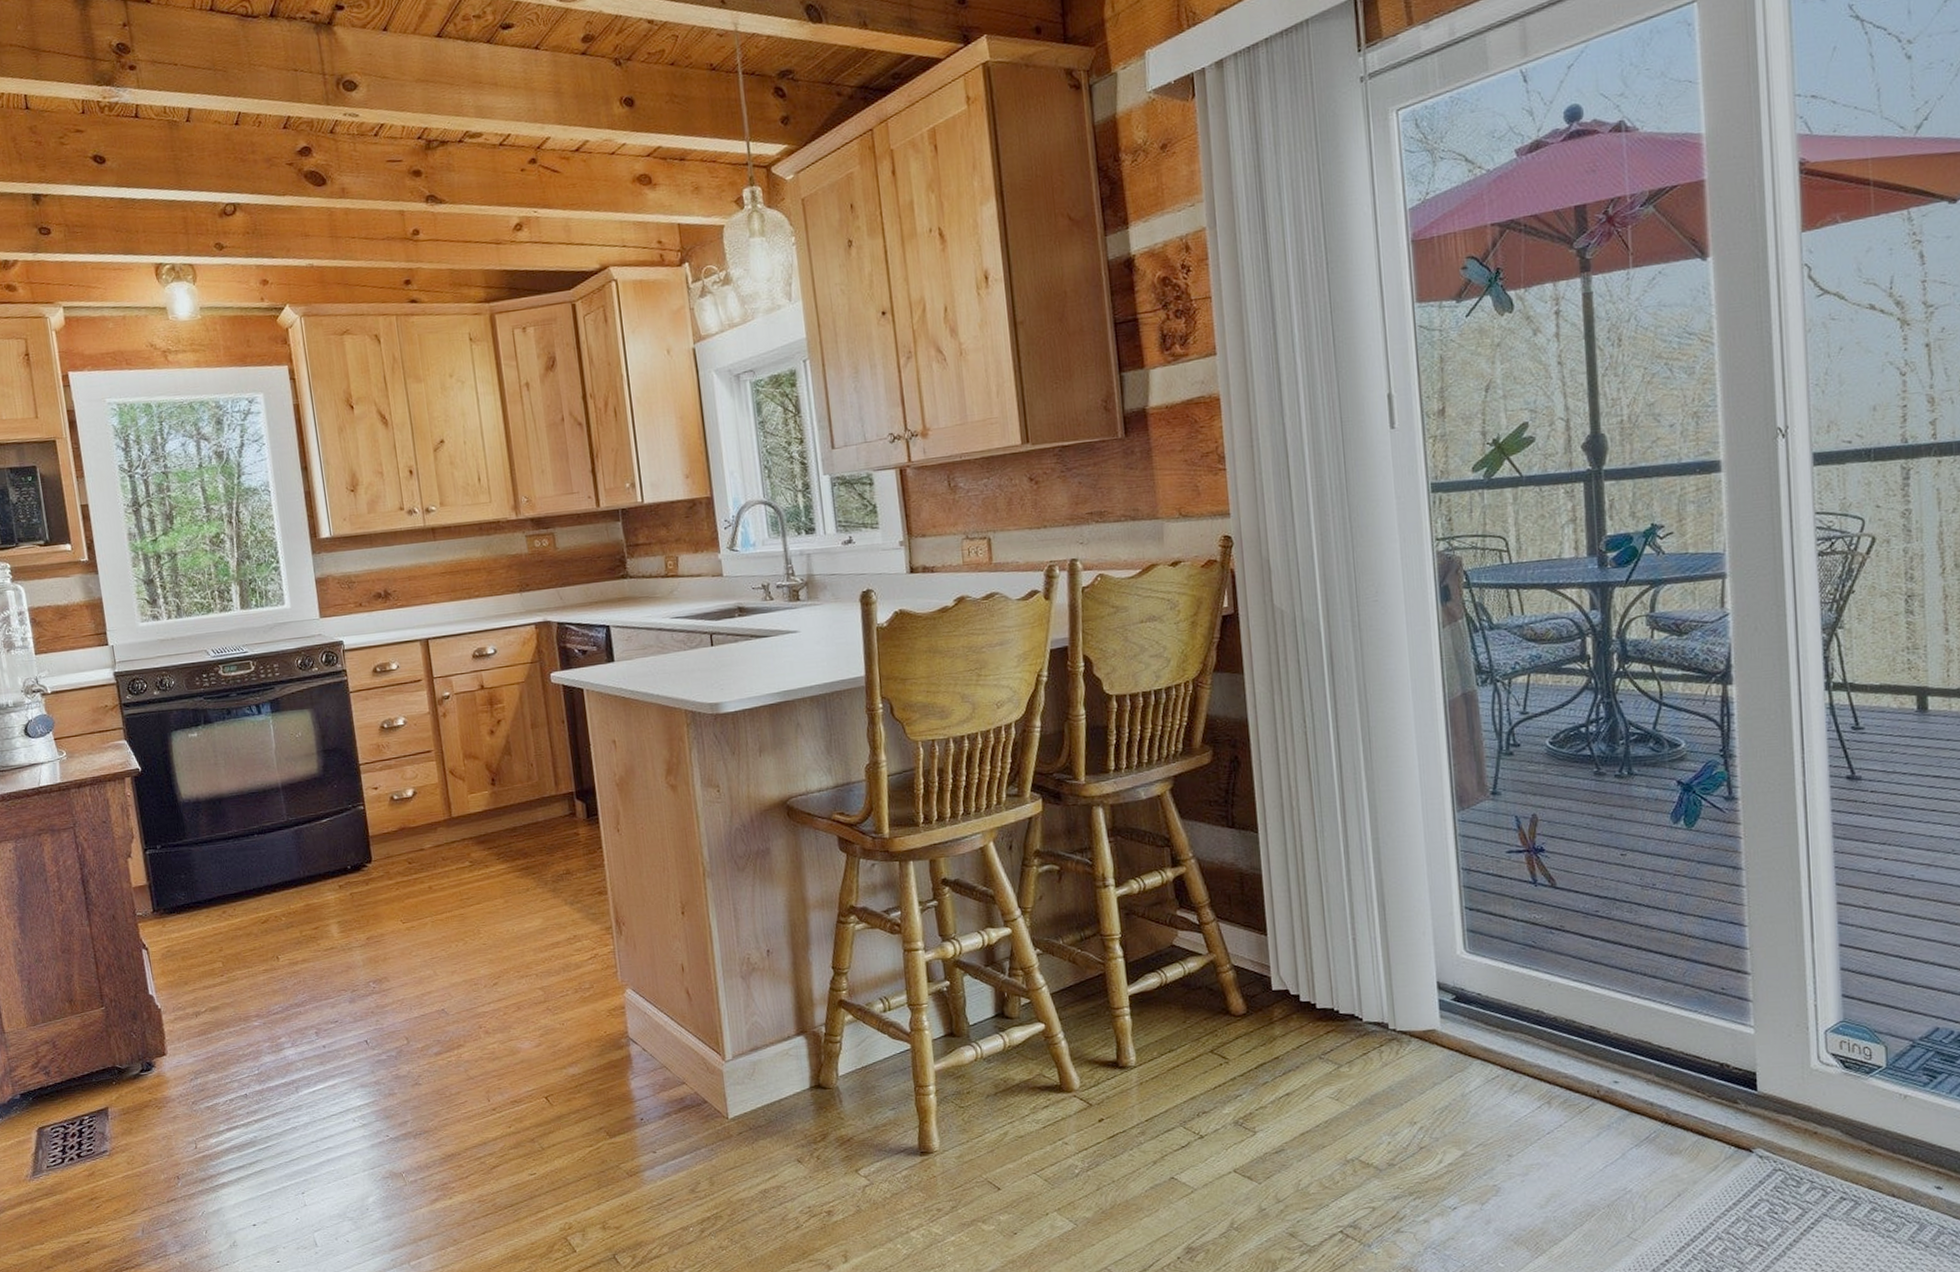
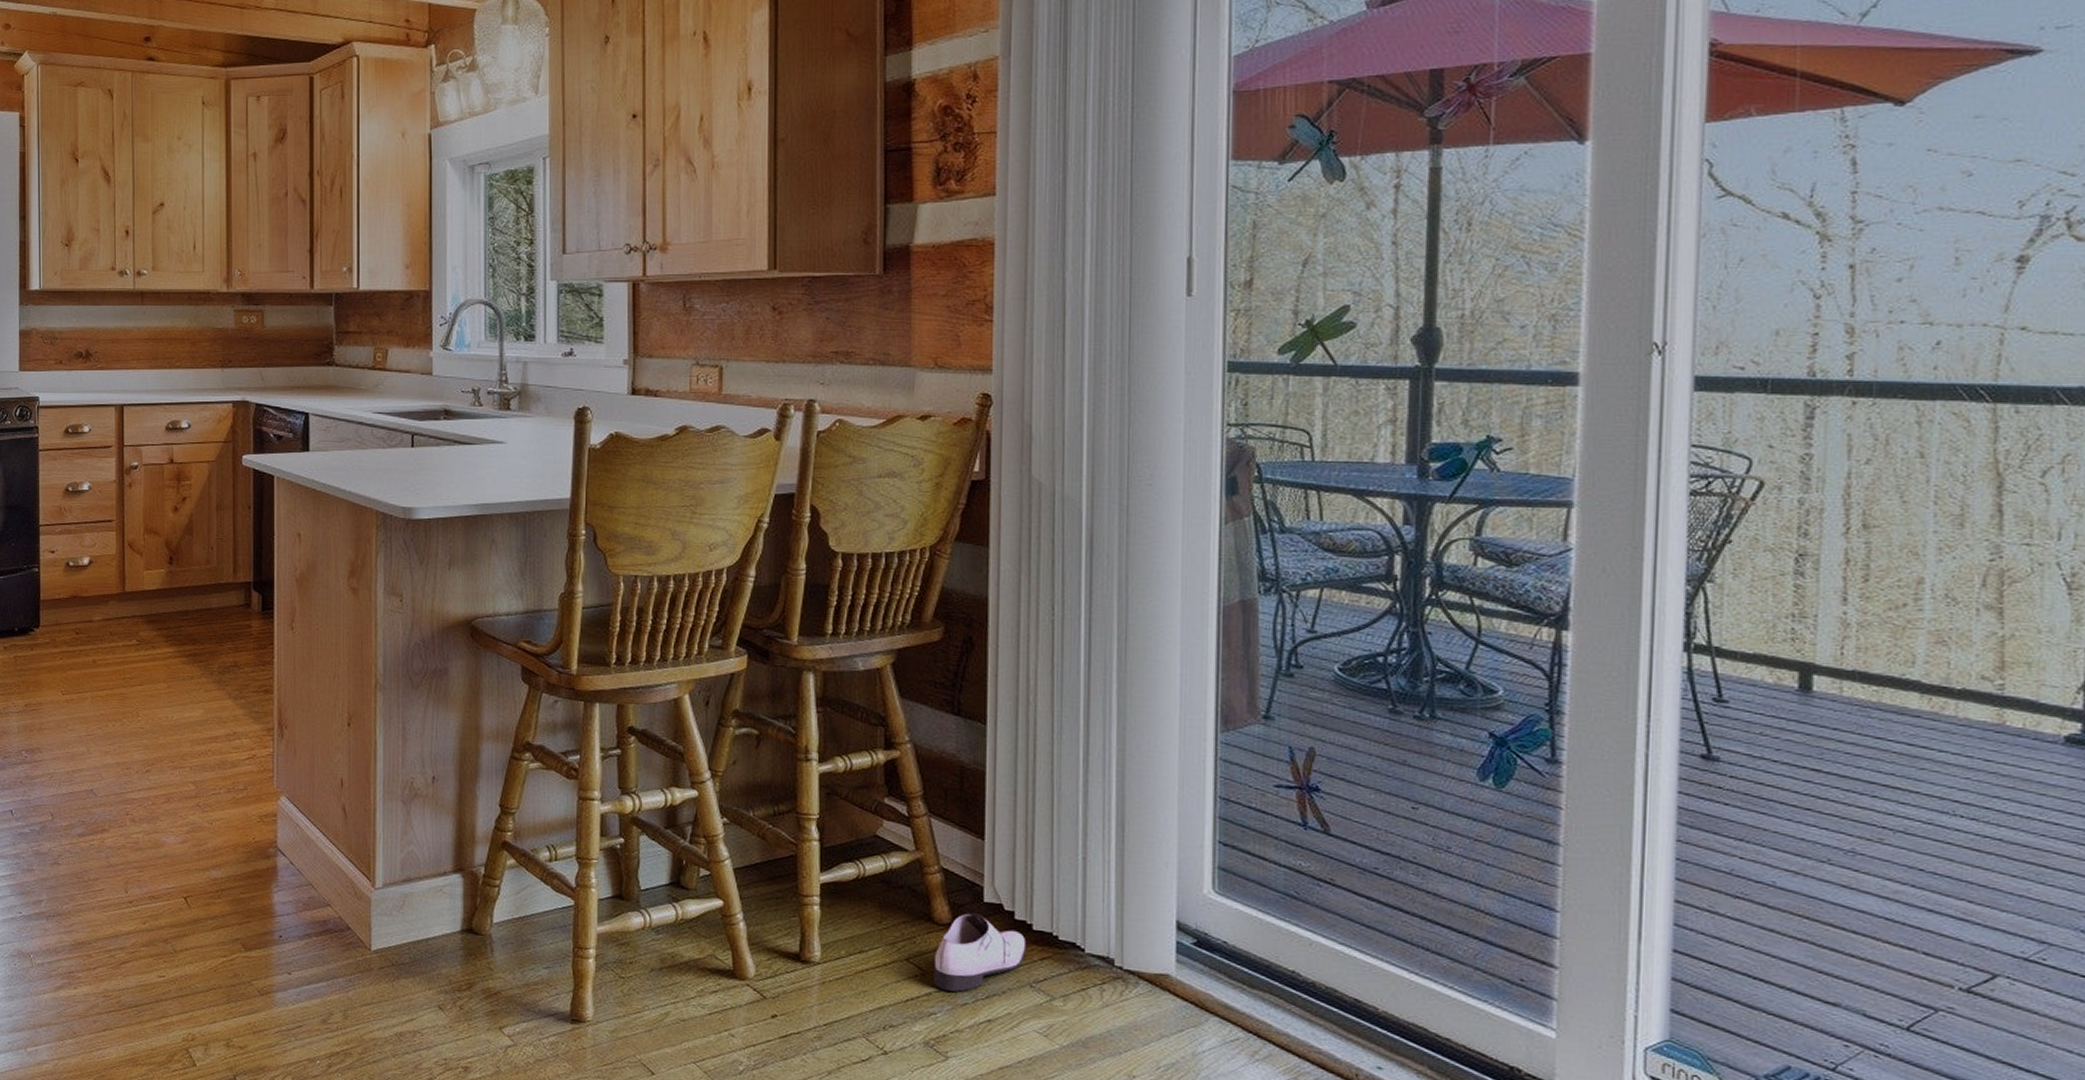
shoe: none [1234,1001,1313,1074] -> present [933,913,1027,992]

